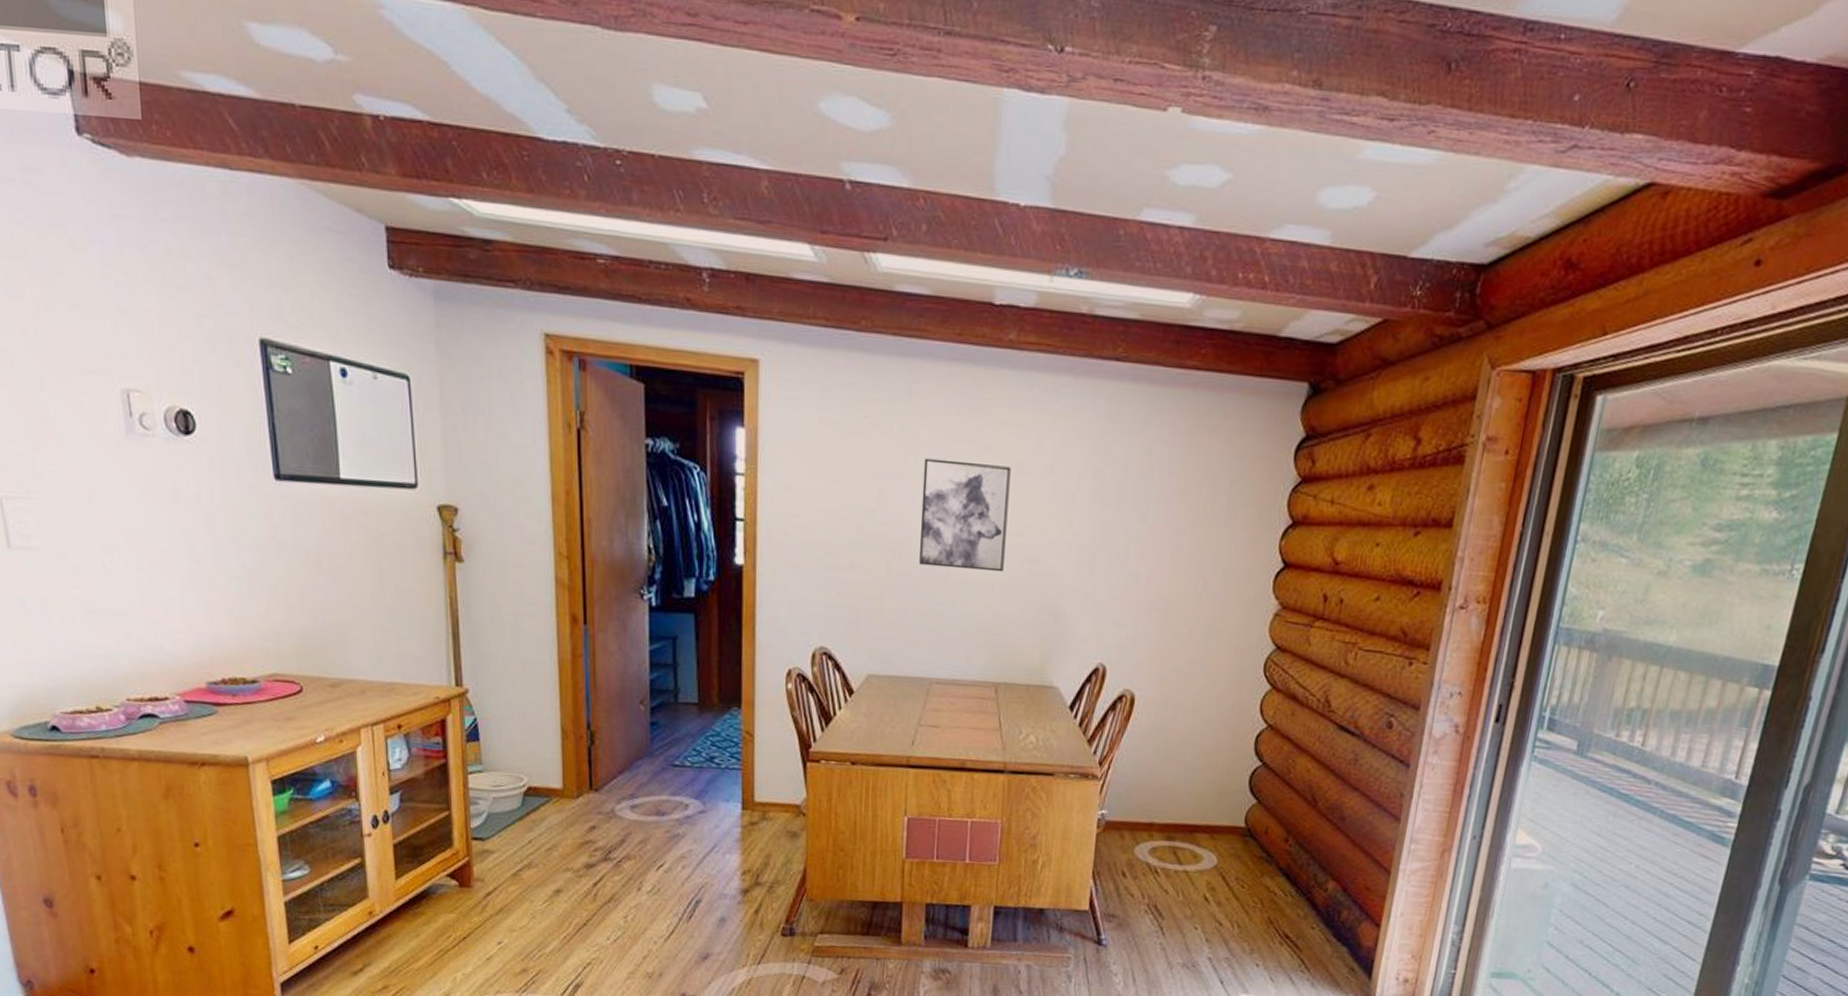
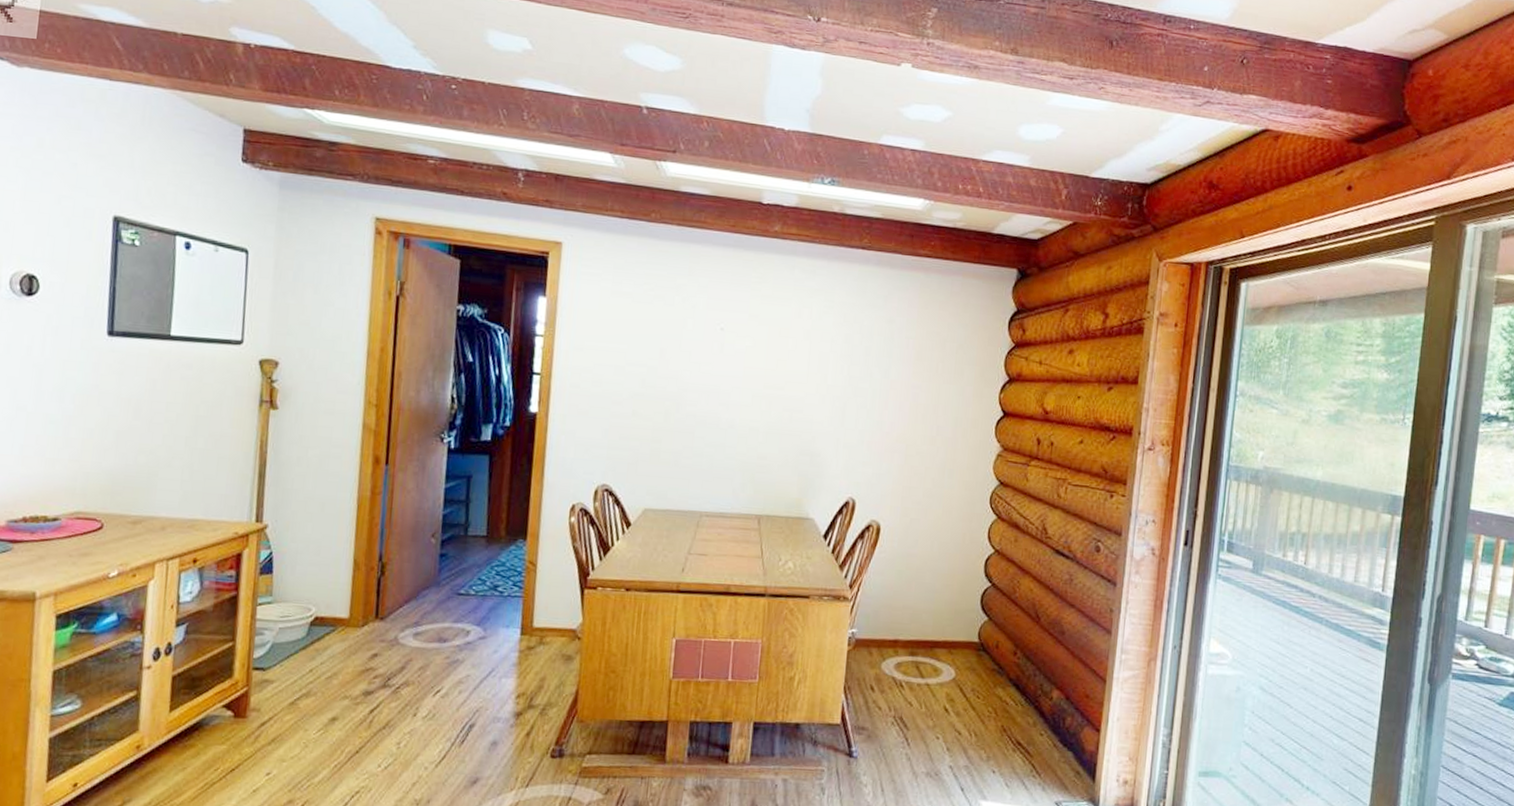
wall art: present [919,458,1011,572] -> none [694,324,775,420]

